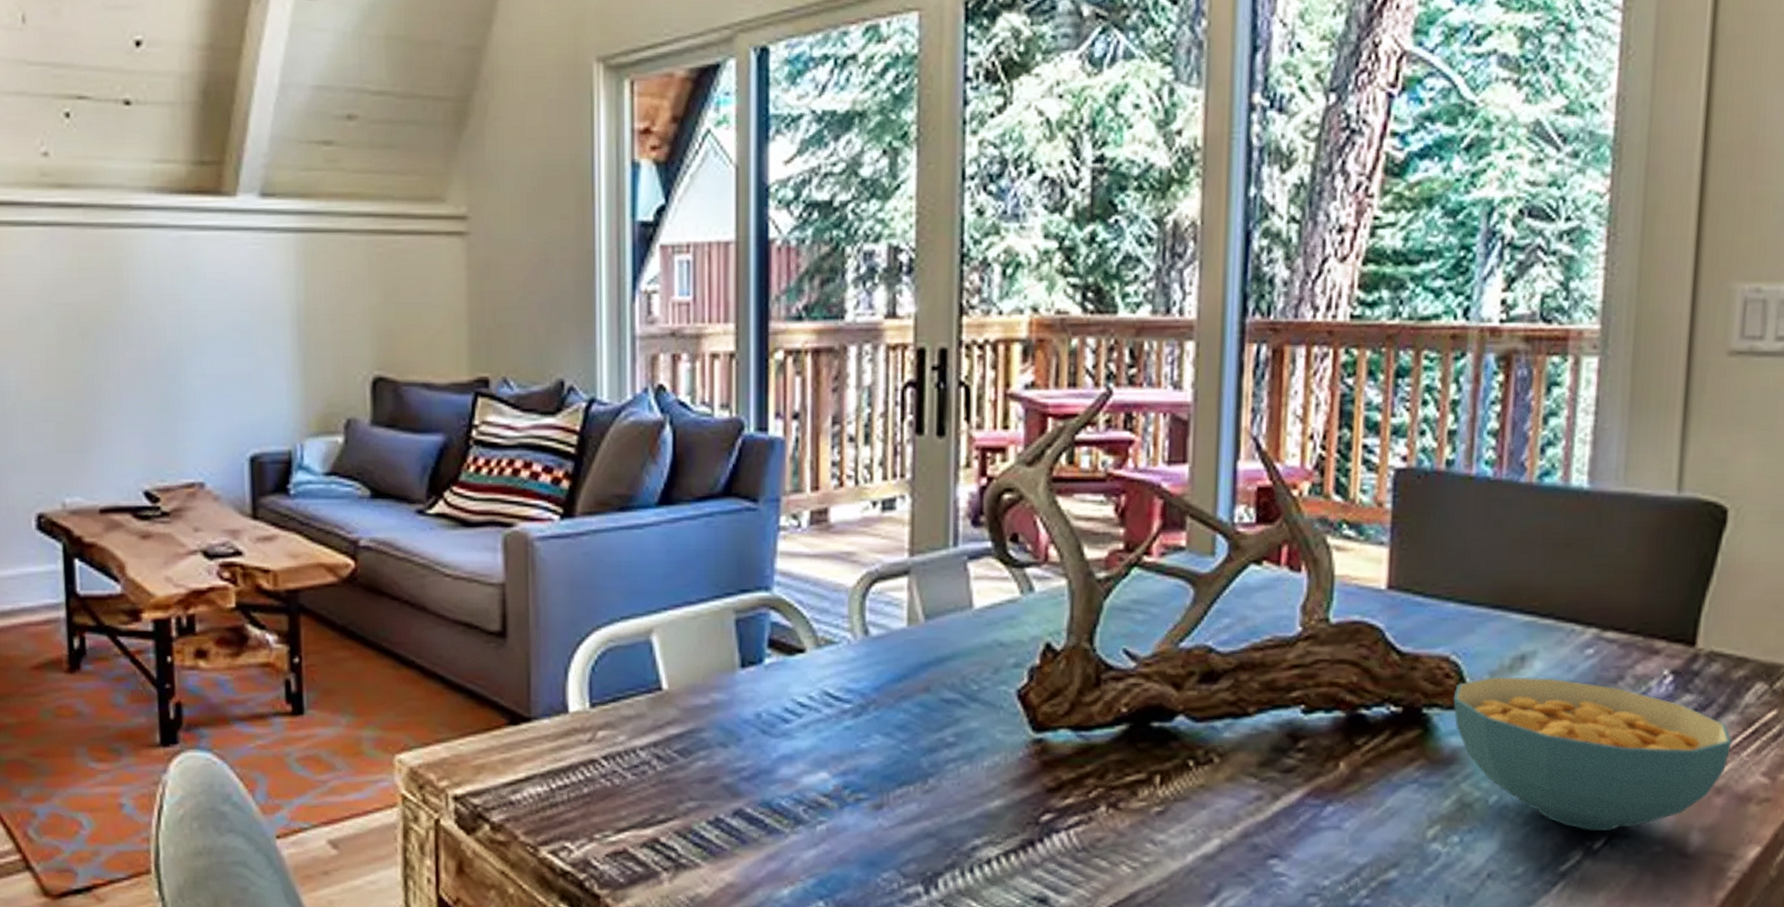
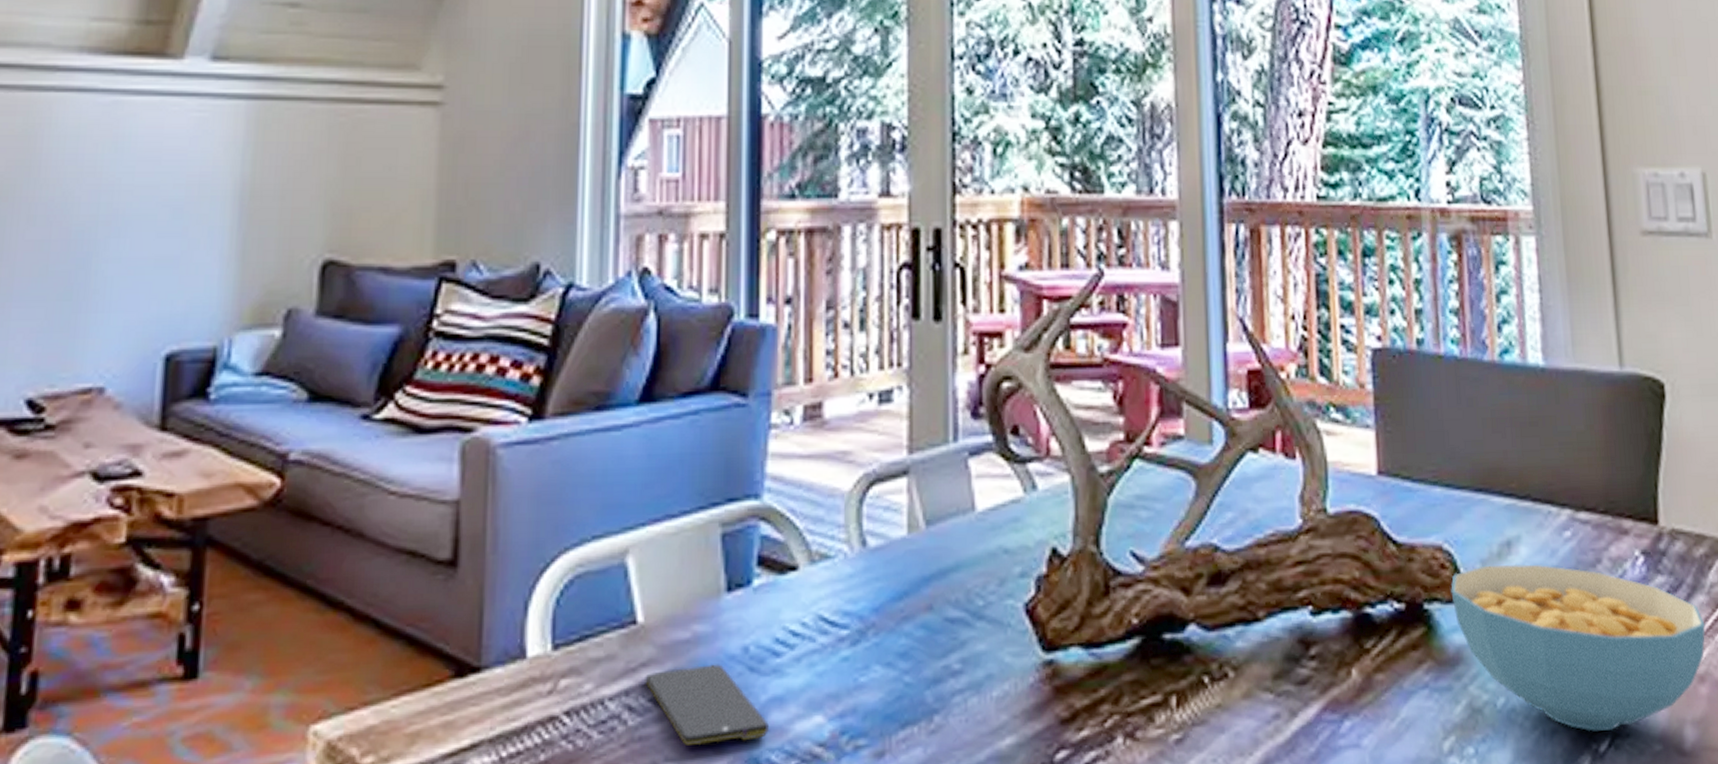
smartphone: none [670,726,781,789] -> present [645,664,770,746]

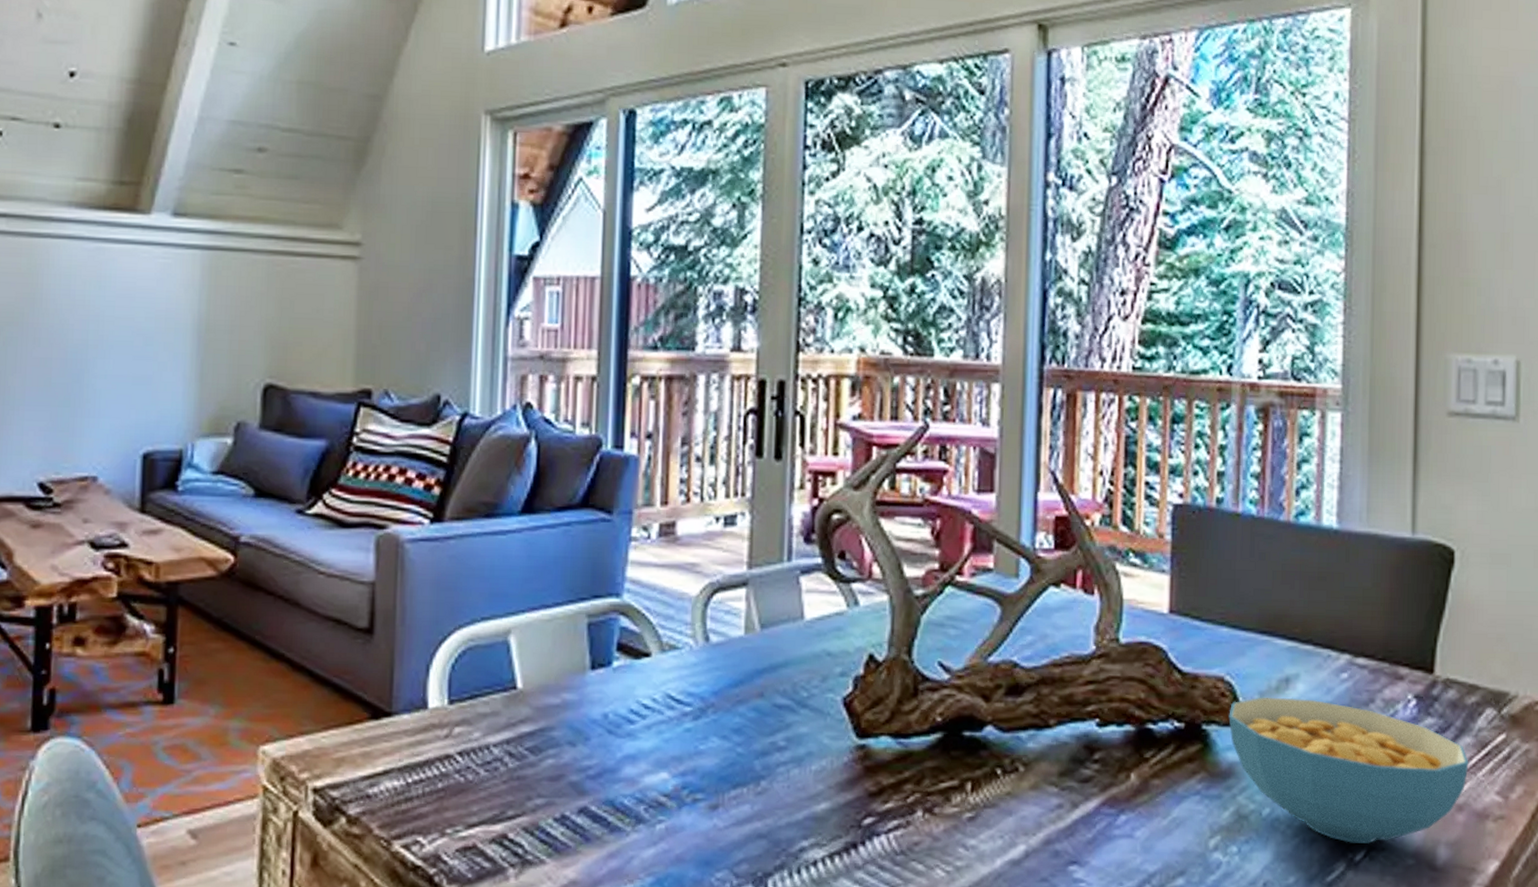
smartphone: present [645,664,770,746] -> none [522,725,624,787]

